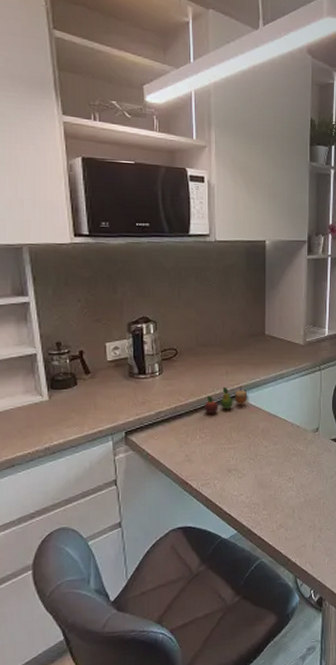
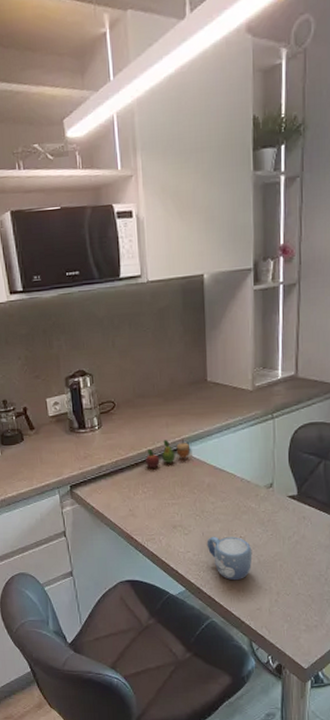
mug: none [259,478,300,520] -> present [206,536,253,581]

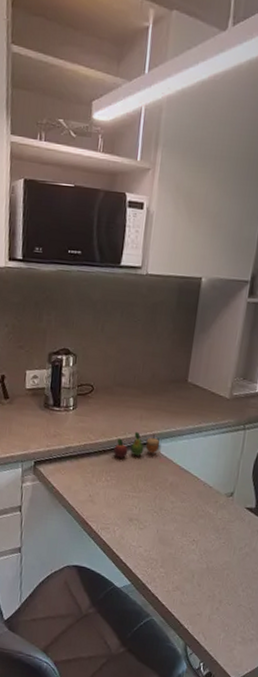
mug: present [206,536,253,581] -> none [159,535,203,583]

